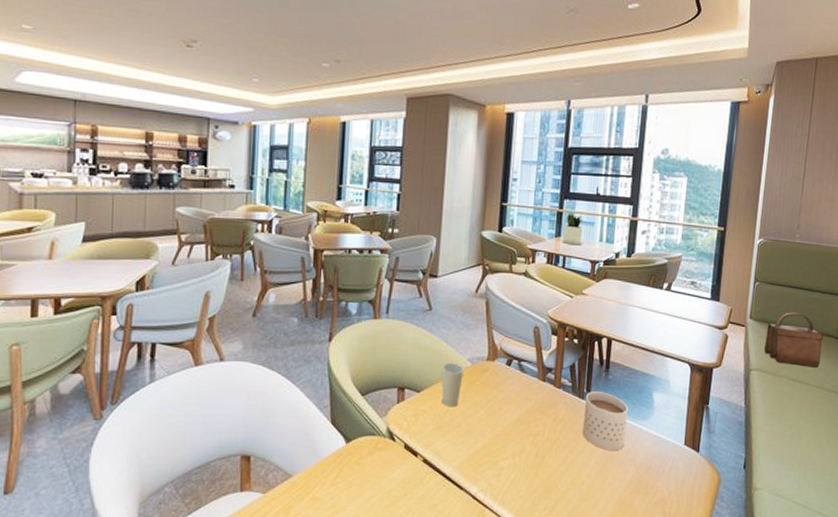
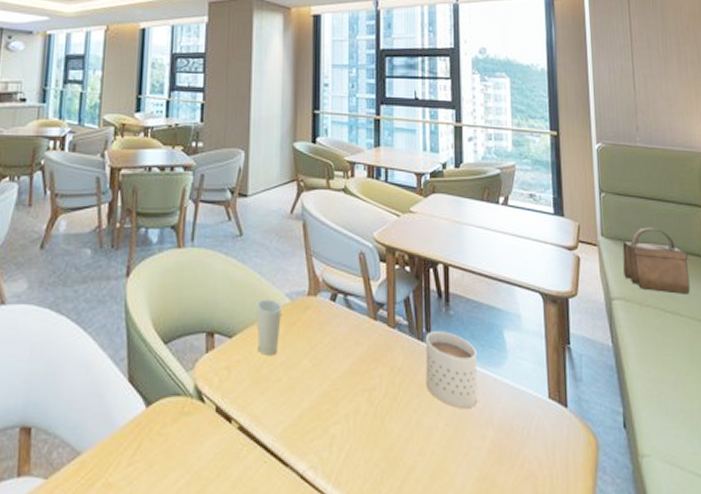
planter: present [561,213,583,246] -> none [381,120,405,156]

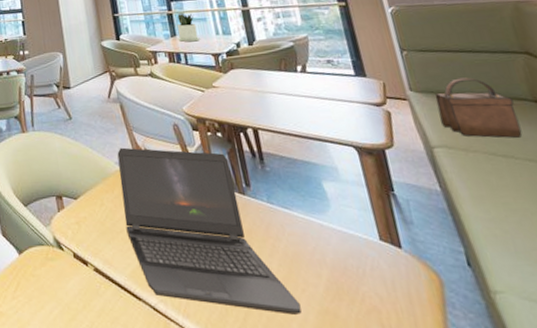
cup: present [256,299,282,356] -> none [93,167,117,213]
laptop computer: none [285,276,460,482] -> present [117,147,302,315]
planter: none [381,120,405,156] -> present [177,13,200,42]
mug: present [425,331,478,408] -> none [247,185,307,251]

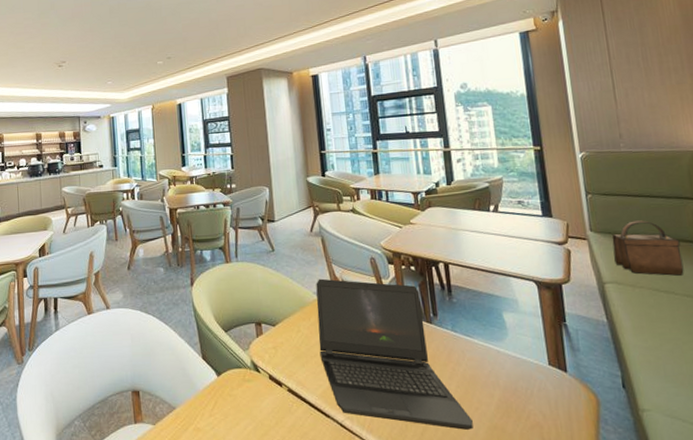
planter: present [177,13,200,42] -> none [380,152,402,180]

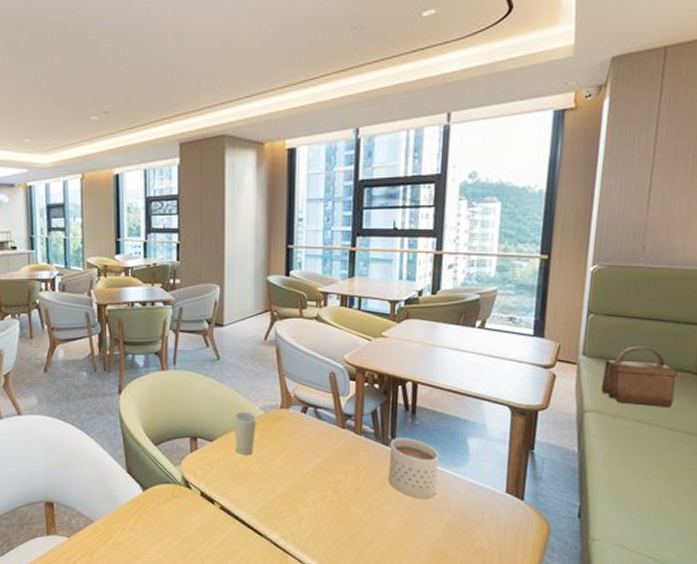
cup: none [291,297,312,339] -> present [234,411,256,456]
laptop computer: present [316,278,473,430] -> none [260,393,415,552]
mug: none [434,315,484,374] -> present [388,438,440,498]

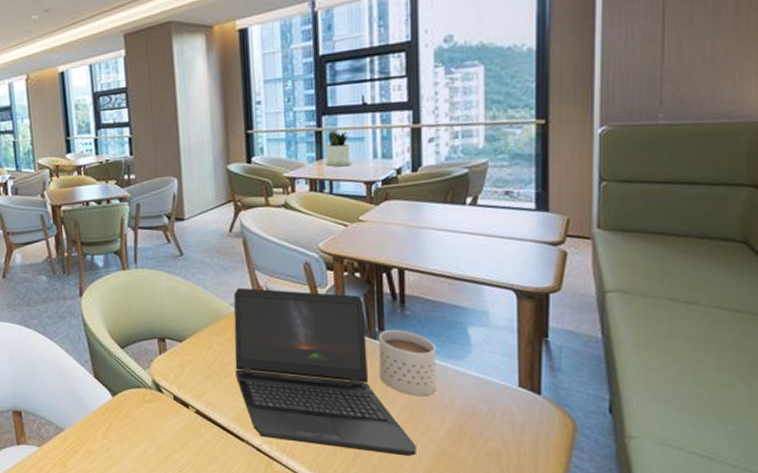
cup: present [234,411,256,456] -> none [203,308,228,356]
laptop computer: none [260,393,415,552] -> present [233,287,416,456]
planter: none [355,251,380,285] -> present [324,130,352,167]
handbag: present [601,346,678,407] -> none [625,214,718,283]

